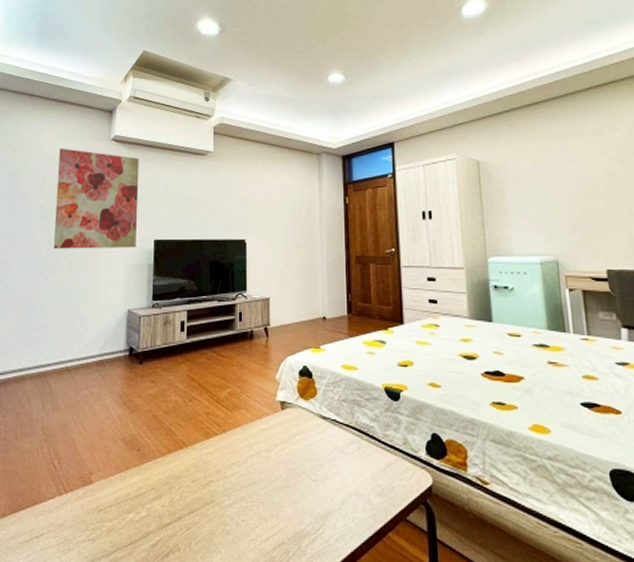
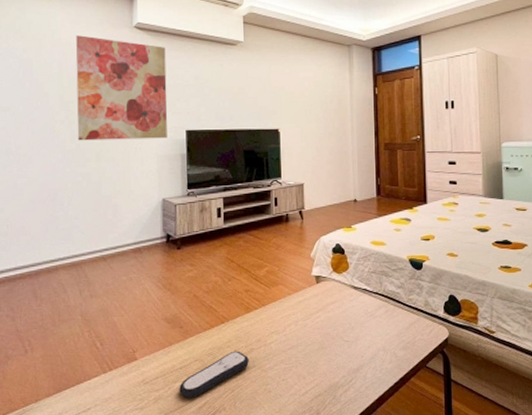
remote control: none [133,481,207,533] -> present [179,351,249,398]

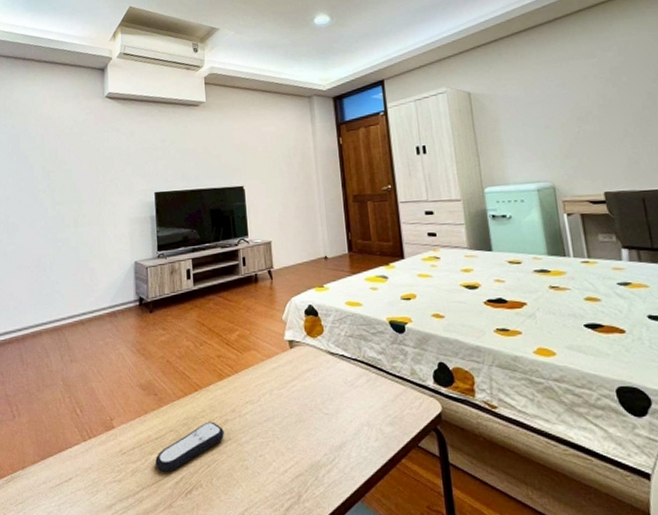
wall art: present [75,35,168,141] -> none [55,108,138,208]

